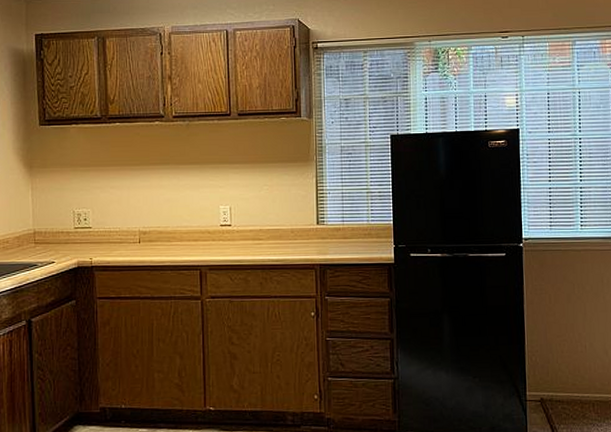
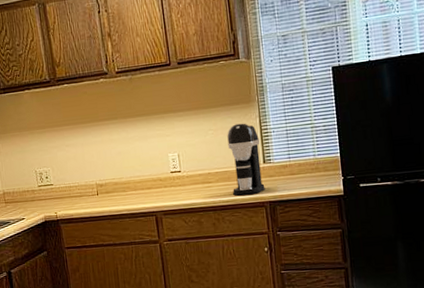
coffee maker: none [282,181,317,256] -> present [227,123,265,196]

